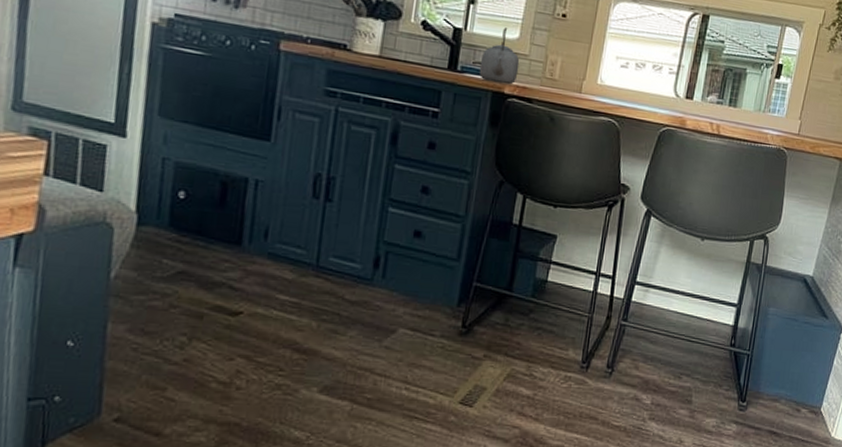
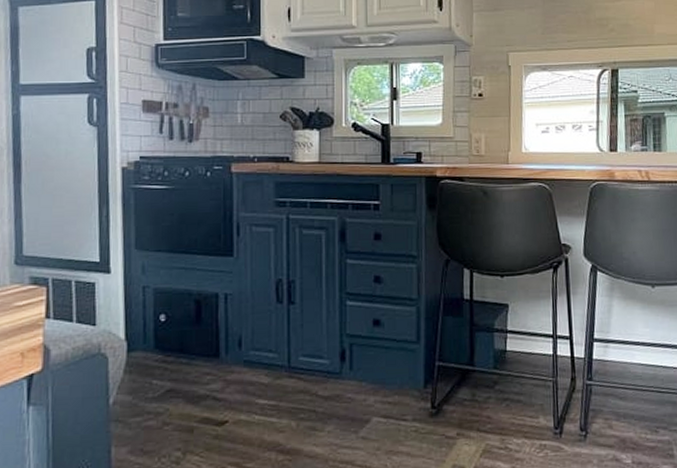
teakettle: present [479,28,520,85] -> none [410,116,447,168]

